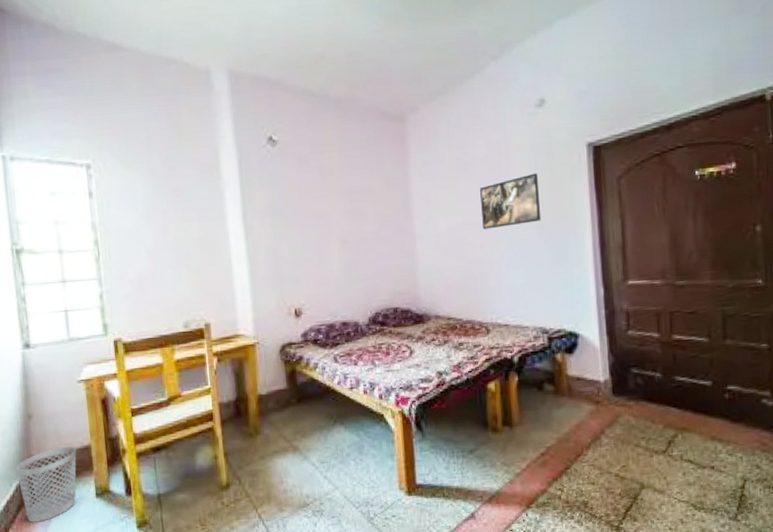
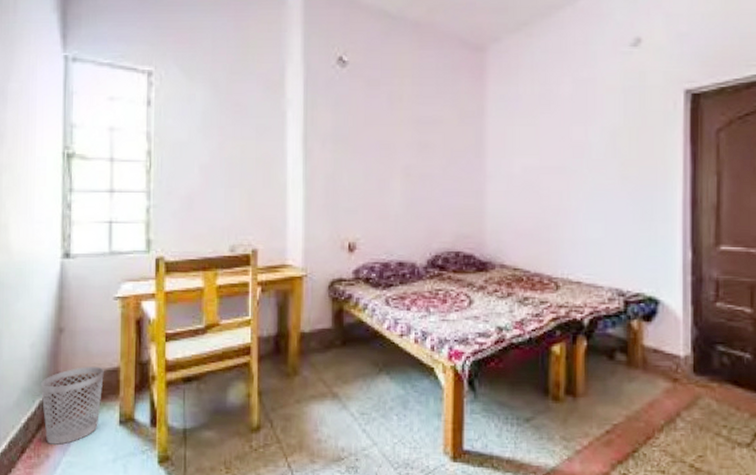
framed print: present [480,173,542,229] -> none [561,118,627,175]

